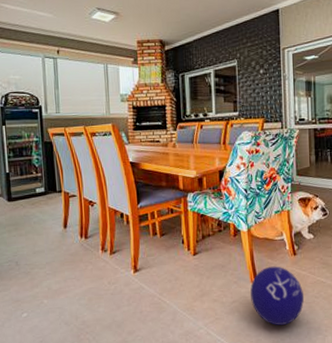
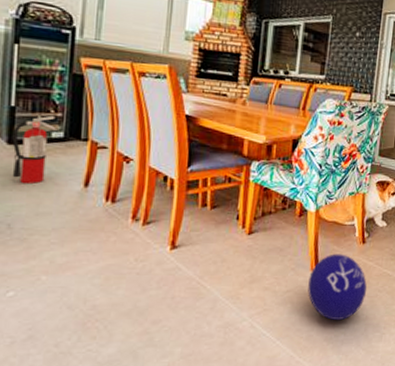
fire extinguisher: none [10,177,39,231] -> present [12,116,57,184]

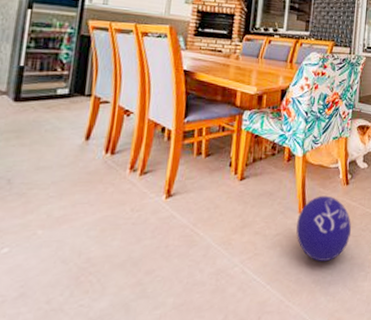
fire extinguisher: present [12,116,57,184] -> none [15,74,62,140]

